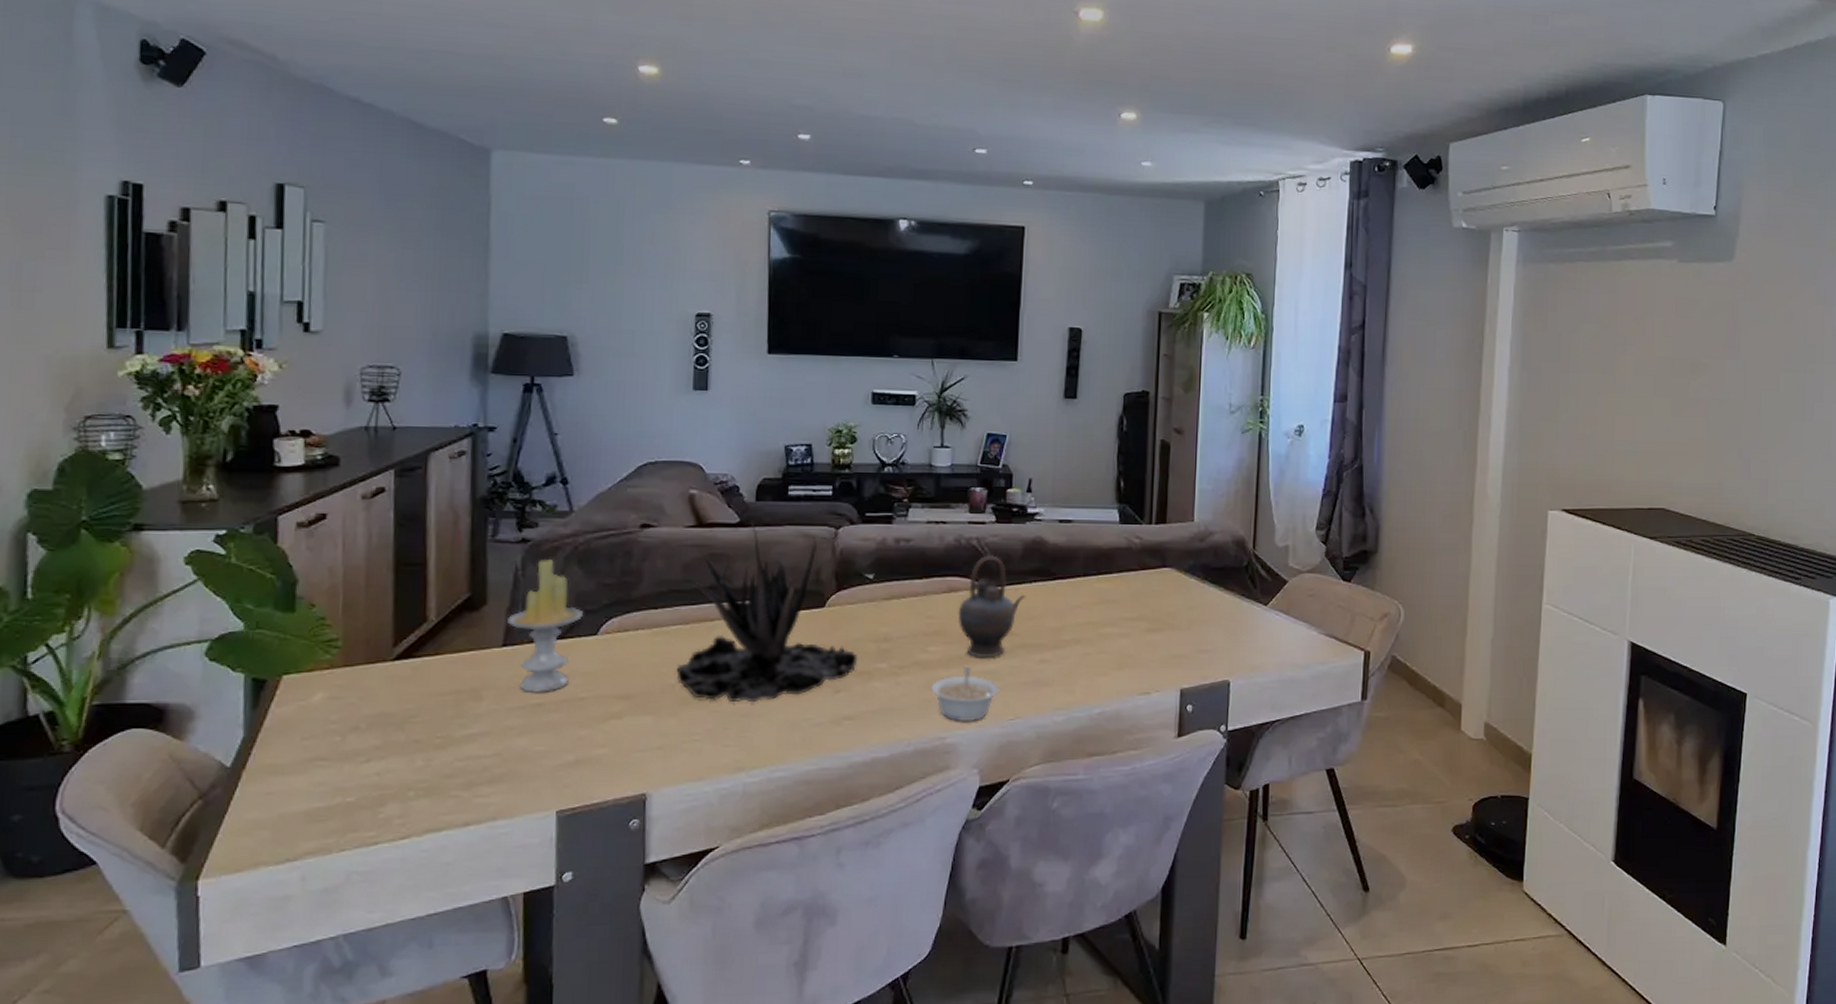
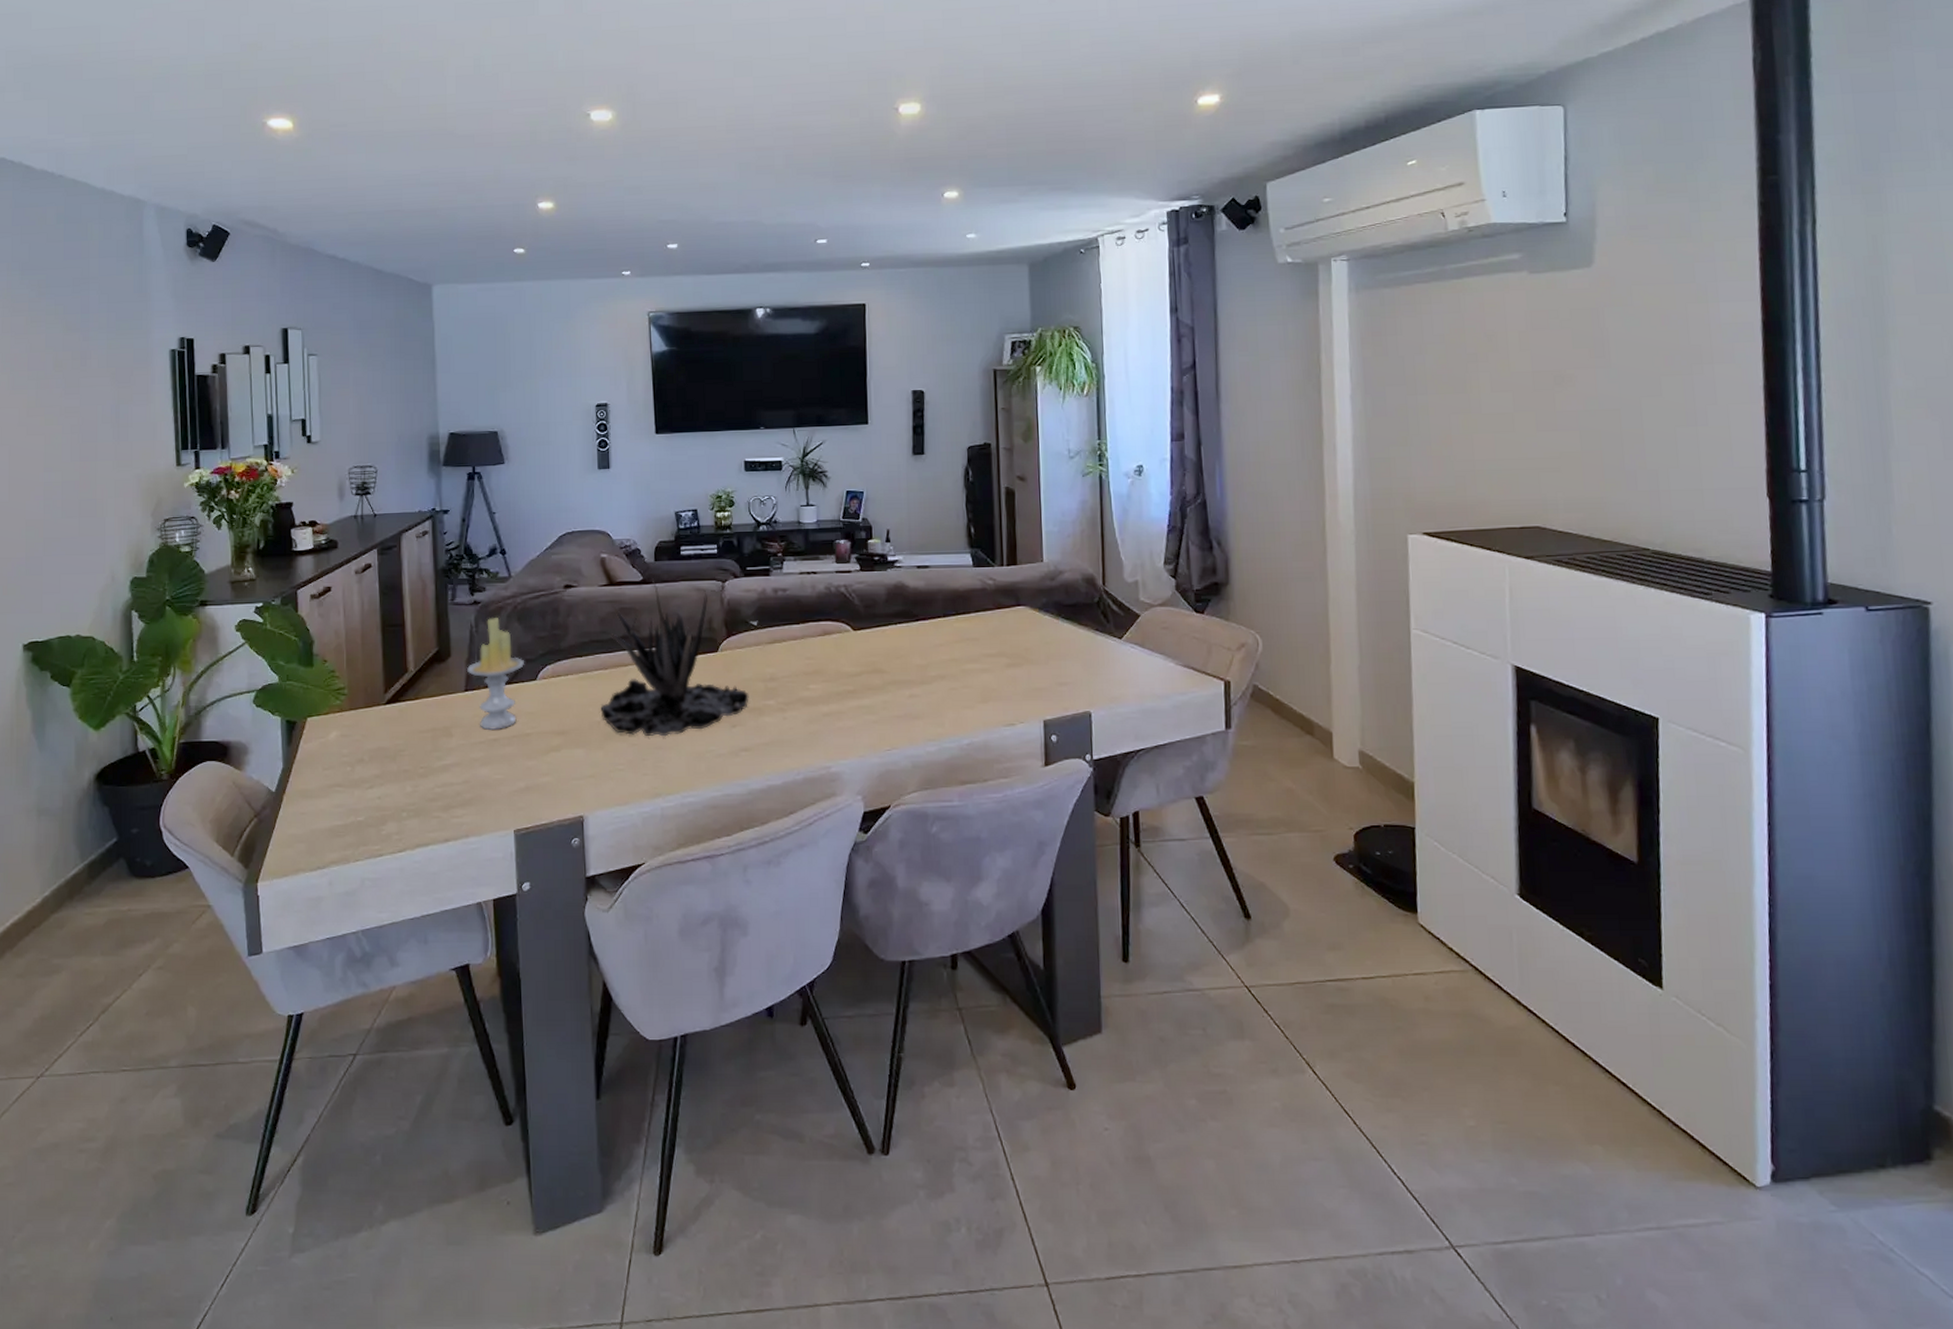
legume: present [931,667,999,722] -> none [814,702,875,753]
teapot: present [958,555,1026,657] -> none [833,600,893,693]

